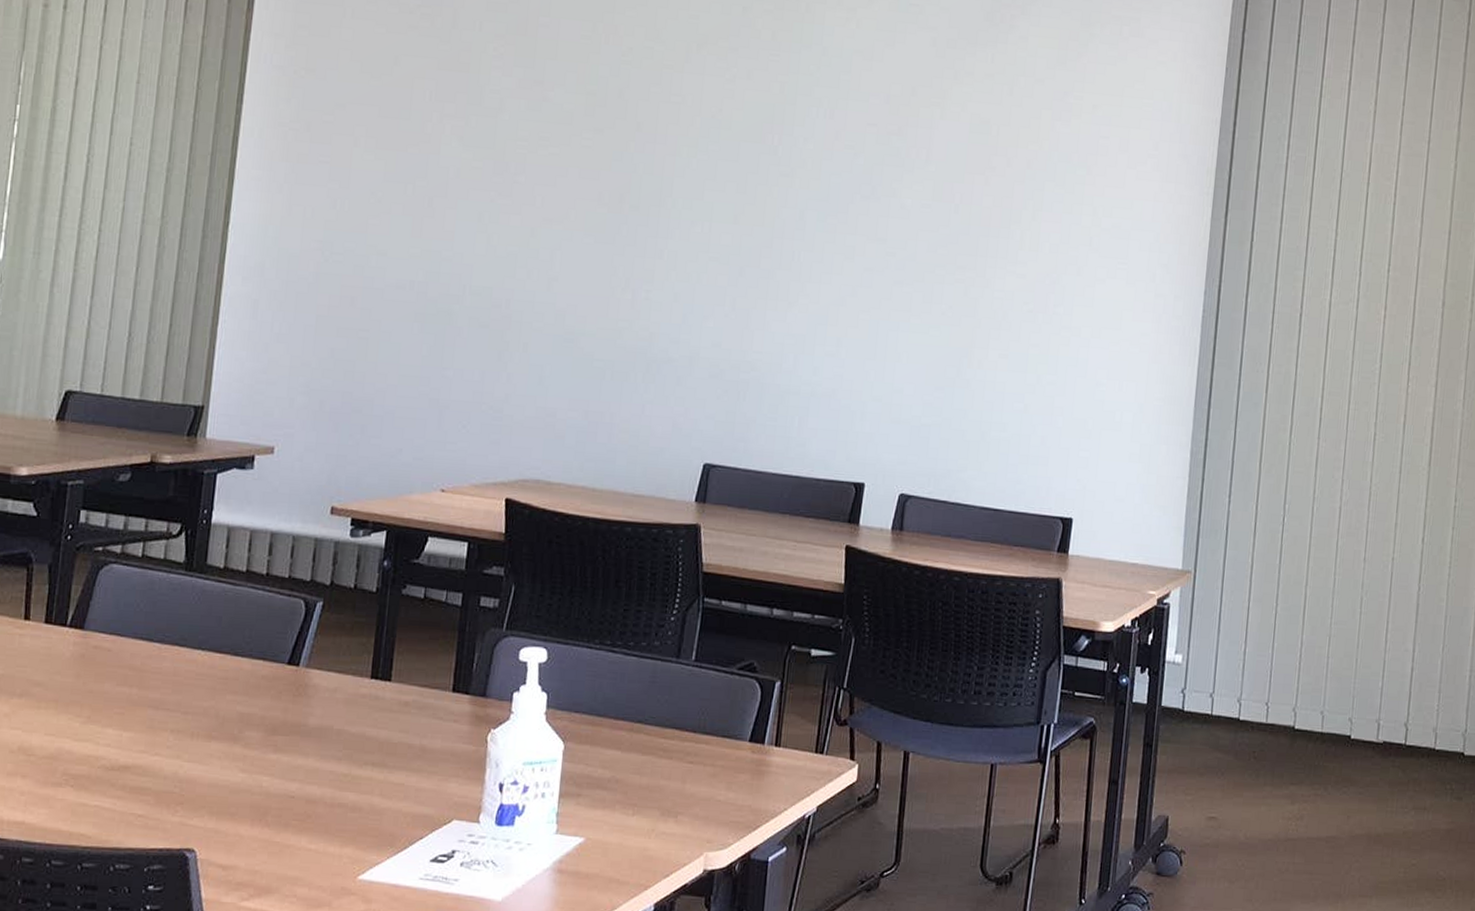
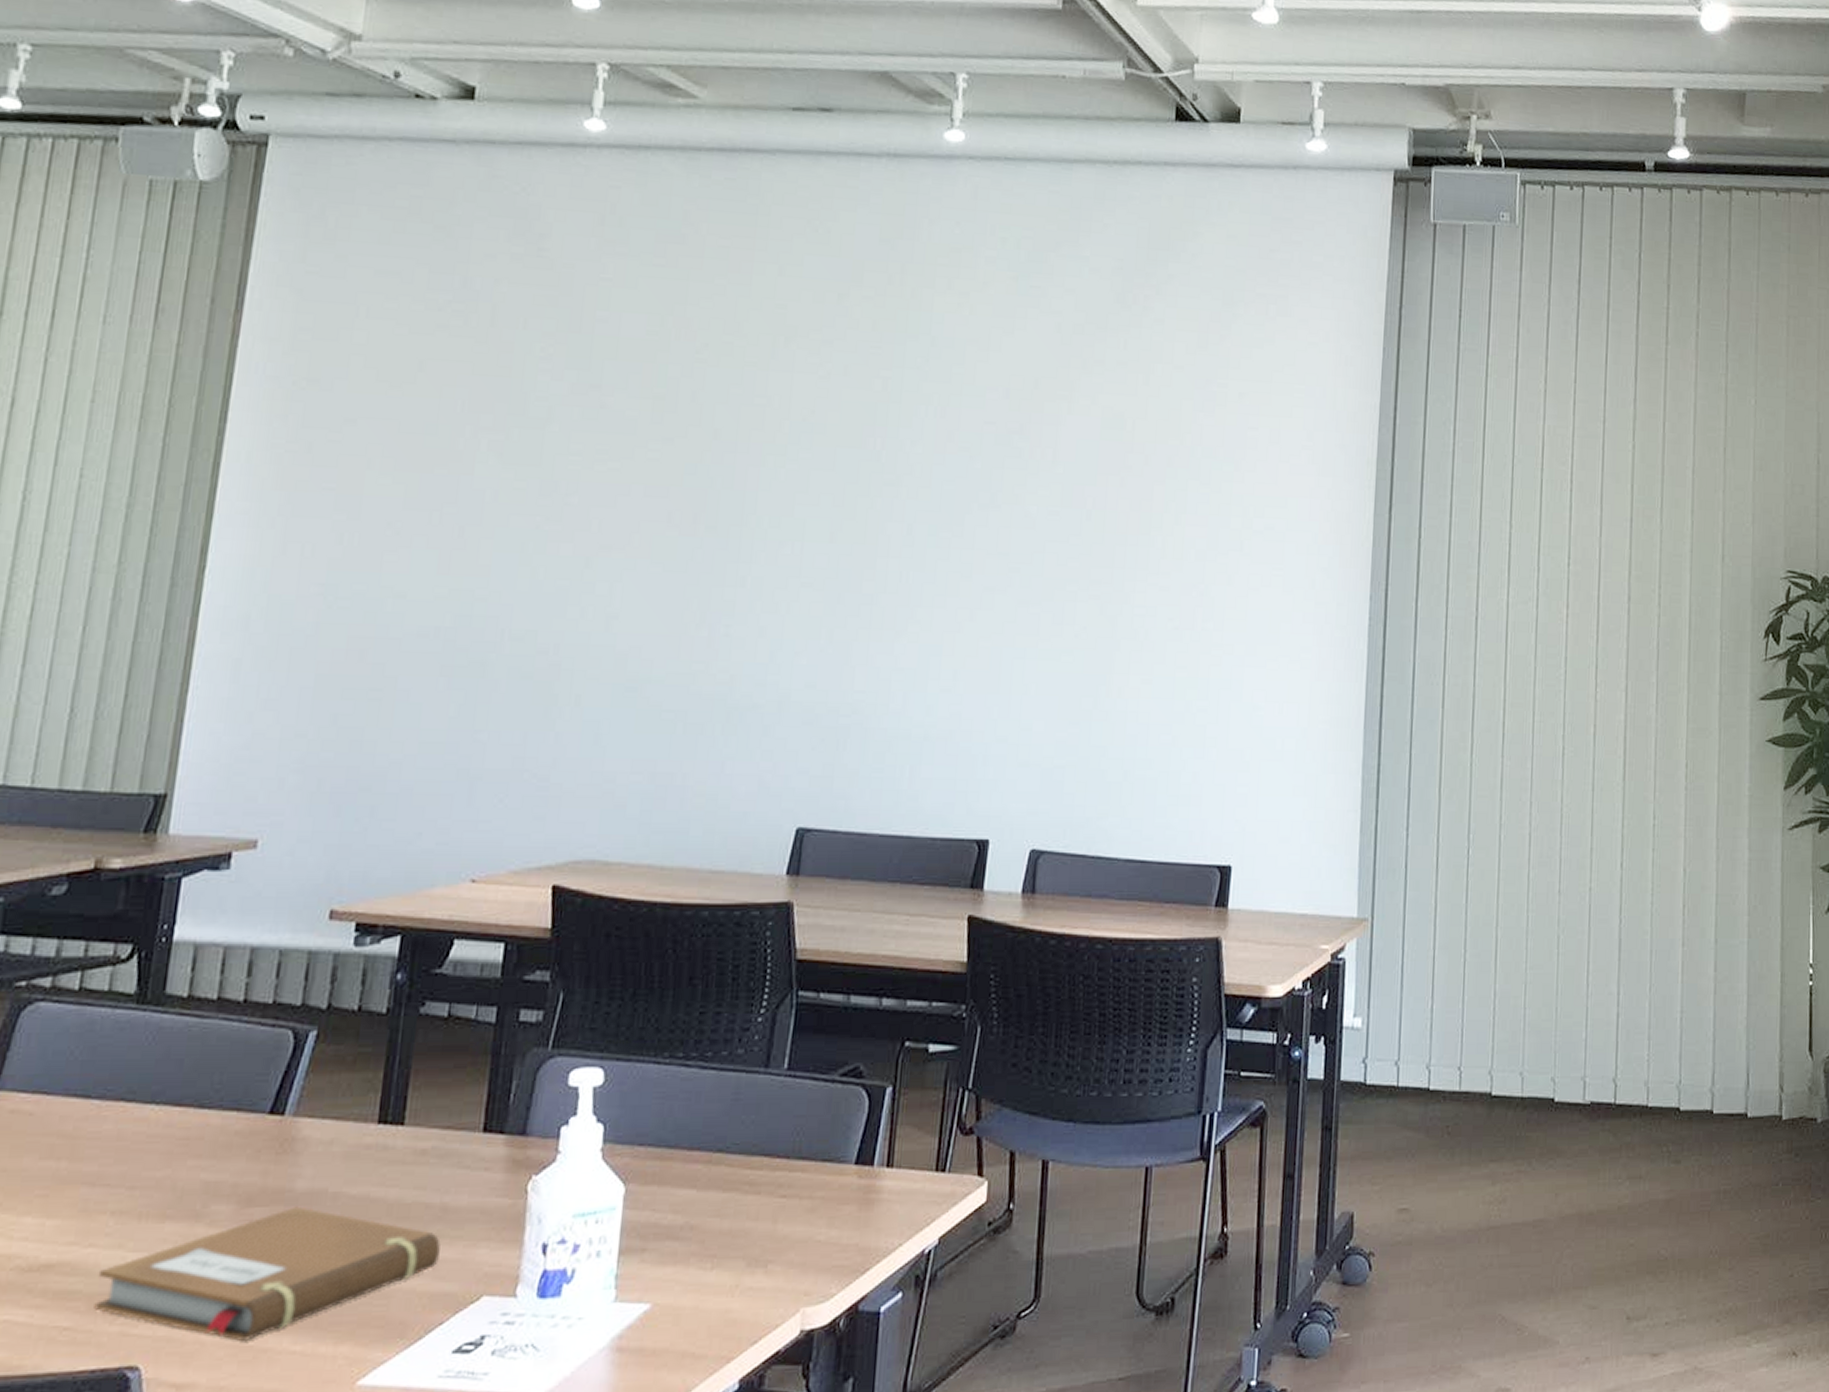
notebook: none [160,738,420,838] -> present [94,1206,441,1342]

